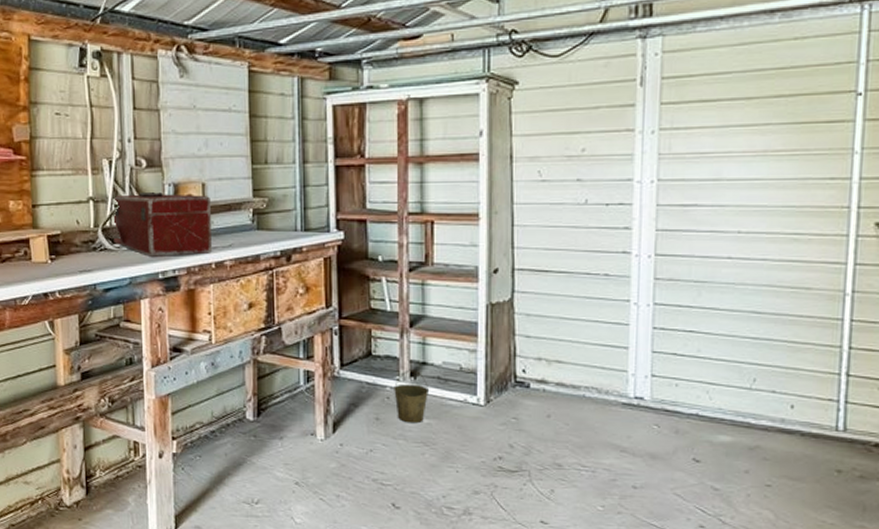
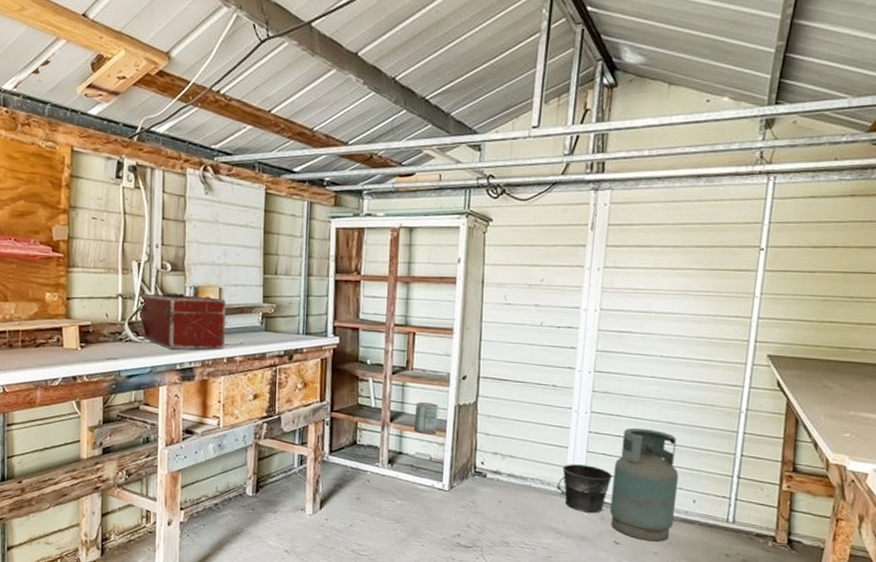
bucket: present [394,369,430,424] -> none [373,457,404,504]
paint can: none [438,302,469,340] -> present [413,401,440,434]
bucket: none [617,368,686,425] -> present [556,464,612,513]
gas cylinder: none [685,320,771,458] -> present [610,427,679,542]

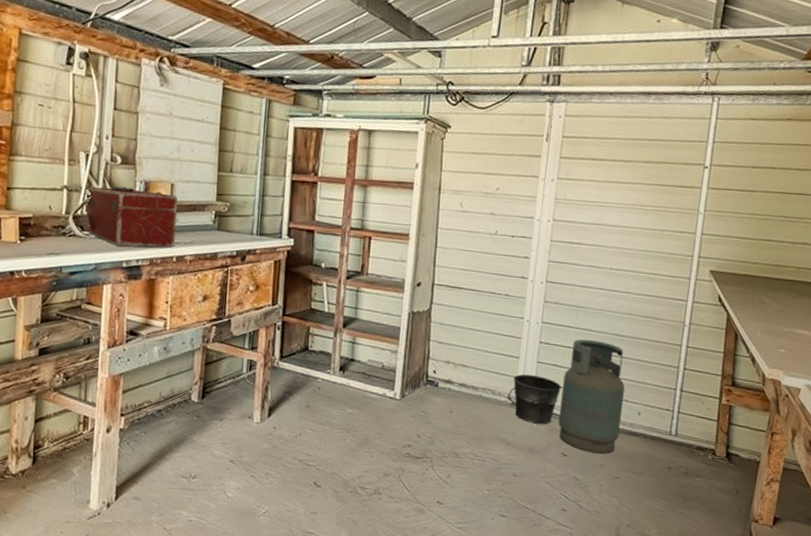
paint can: present [413,401,440,434] -> none [366,308,394,342]

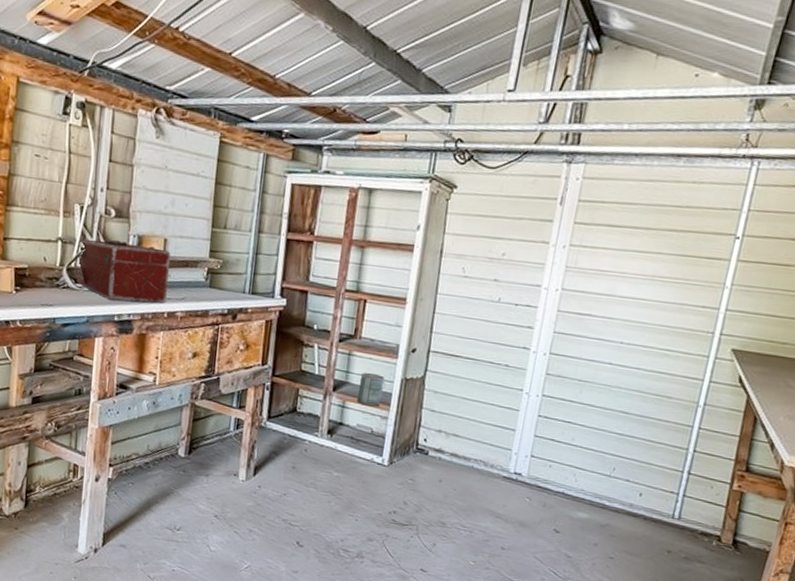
paint can: none [366,308,394,342] -> present [356,372,386,407]
bucket: present [507,374,562,424] -> none [500,447,559,500]
gas cylinder: present [558,339,626,454] -> none [552,414,629,534]

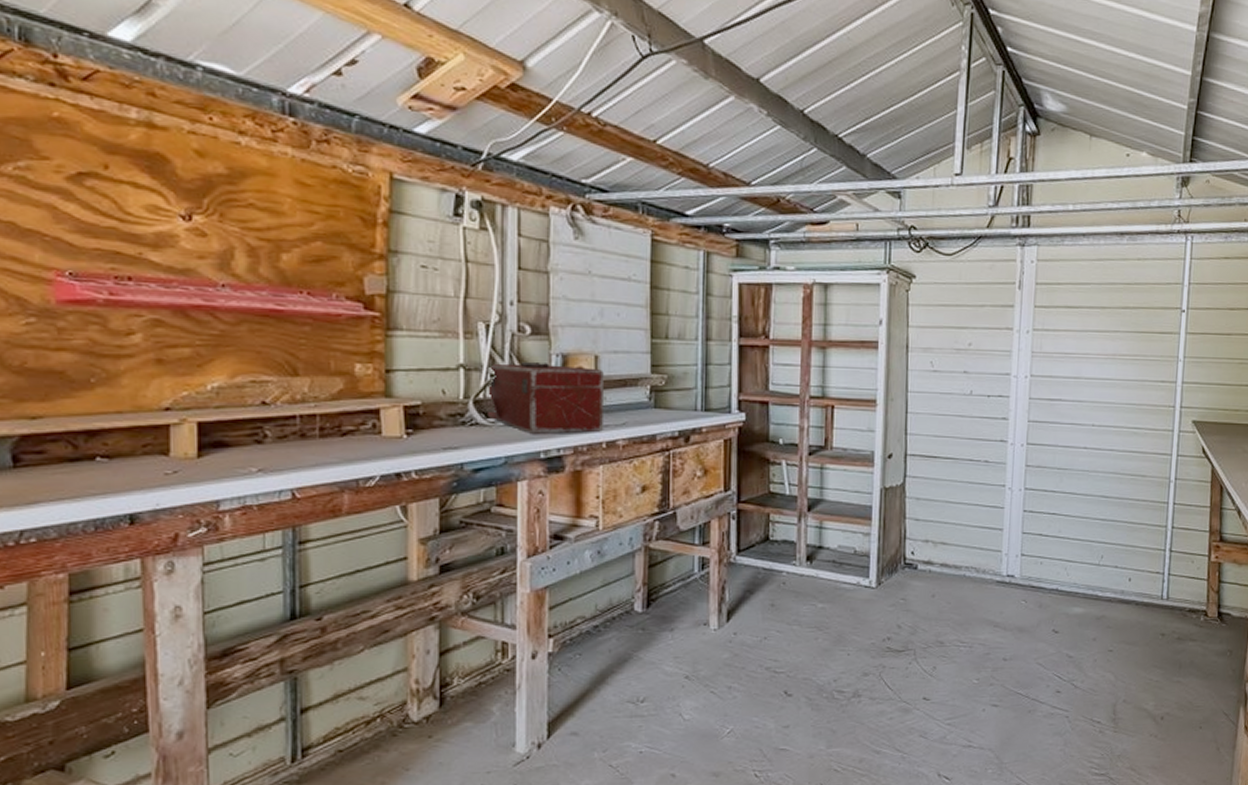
paint can: present [356,372,386,407] -> none [835,486,865,523]

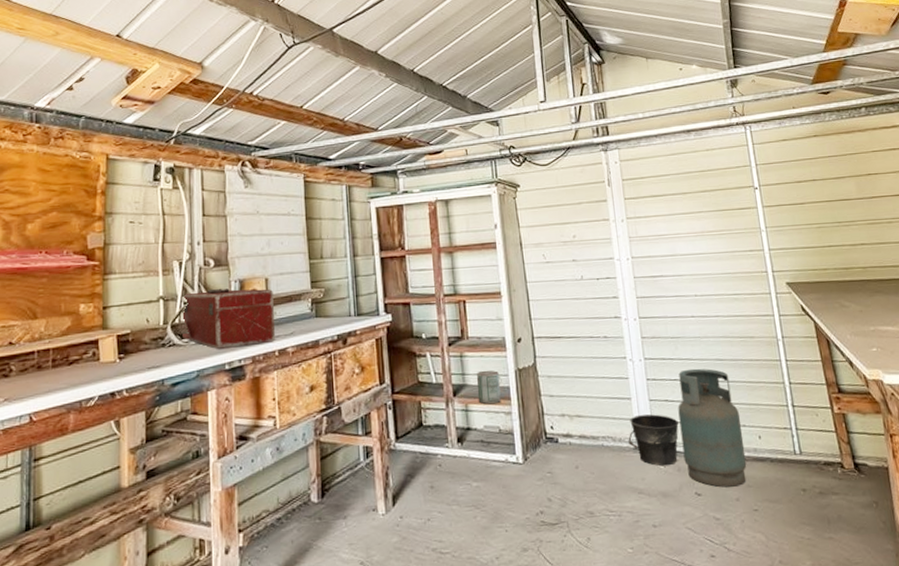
paint can: none [835,486,865,523] -> present [476,370,502,405]
bucket: none [992,548,1049,600] -> present [628,414,679,466]
gas cylinder: none [1047,503,1115,627] -> present [678,368,747,488]

